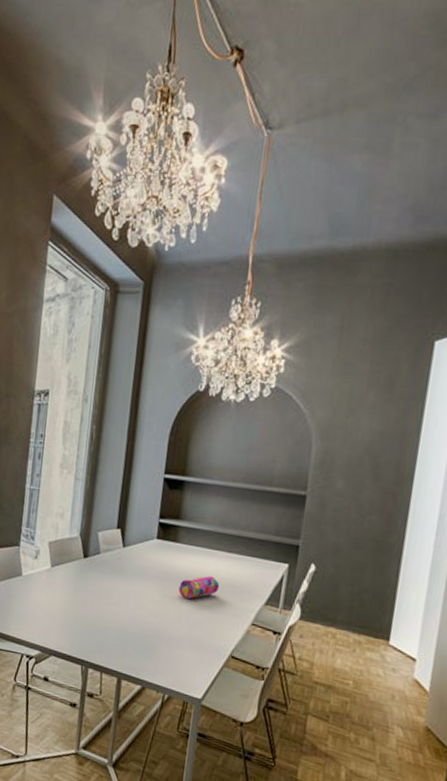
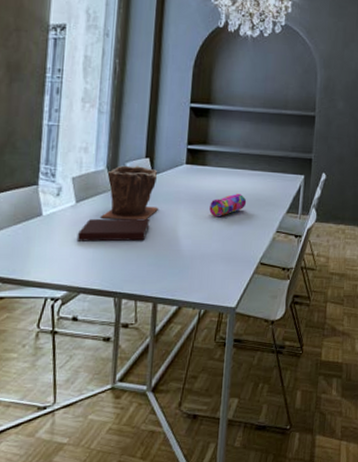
notebook: none [50,584,119,614] -> present [76,218,150,242]
plant pot: none [73,534,128,592] -> present [101,165,159,221]

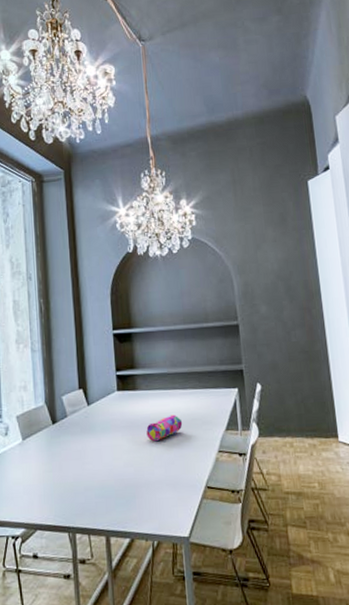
notebook: present [76,218,150,242] -> none [27,449,92,478]
plant pot: present [101,165,159,221] -> none [46,397,99,453]

